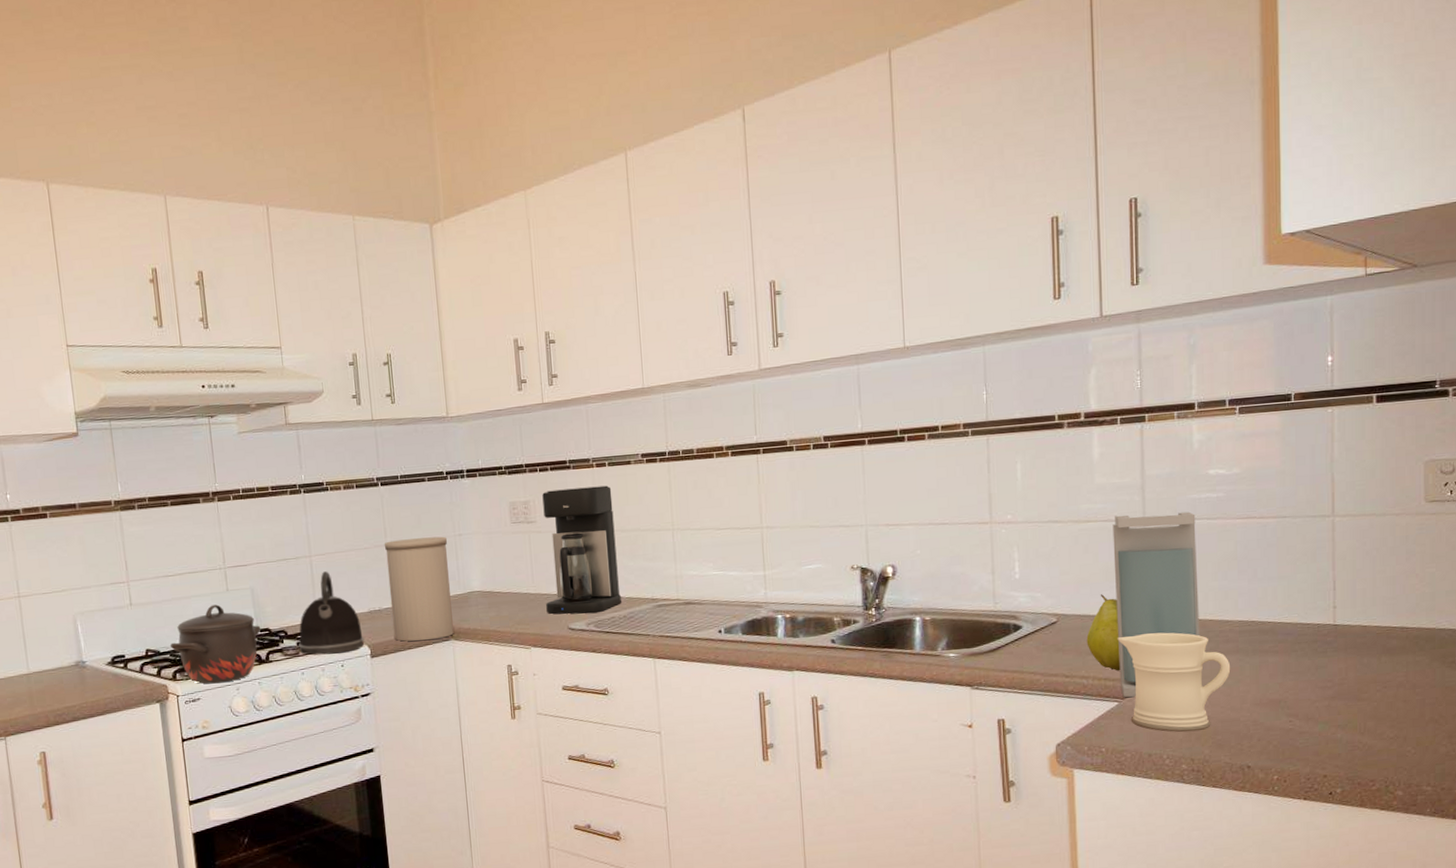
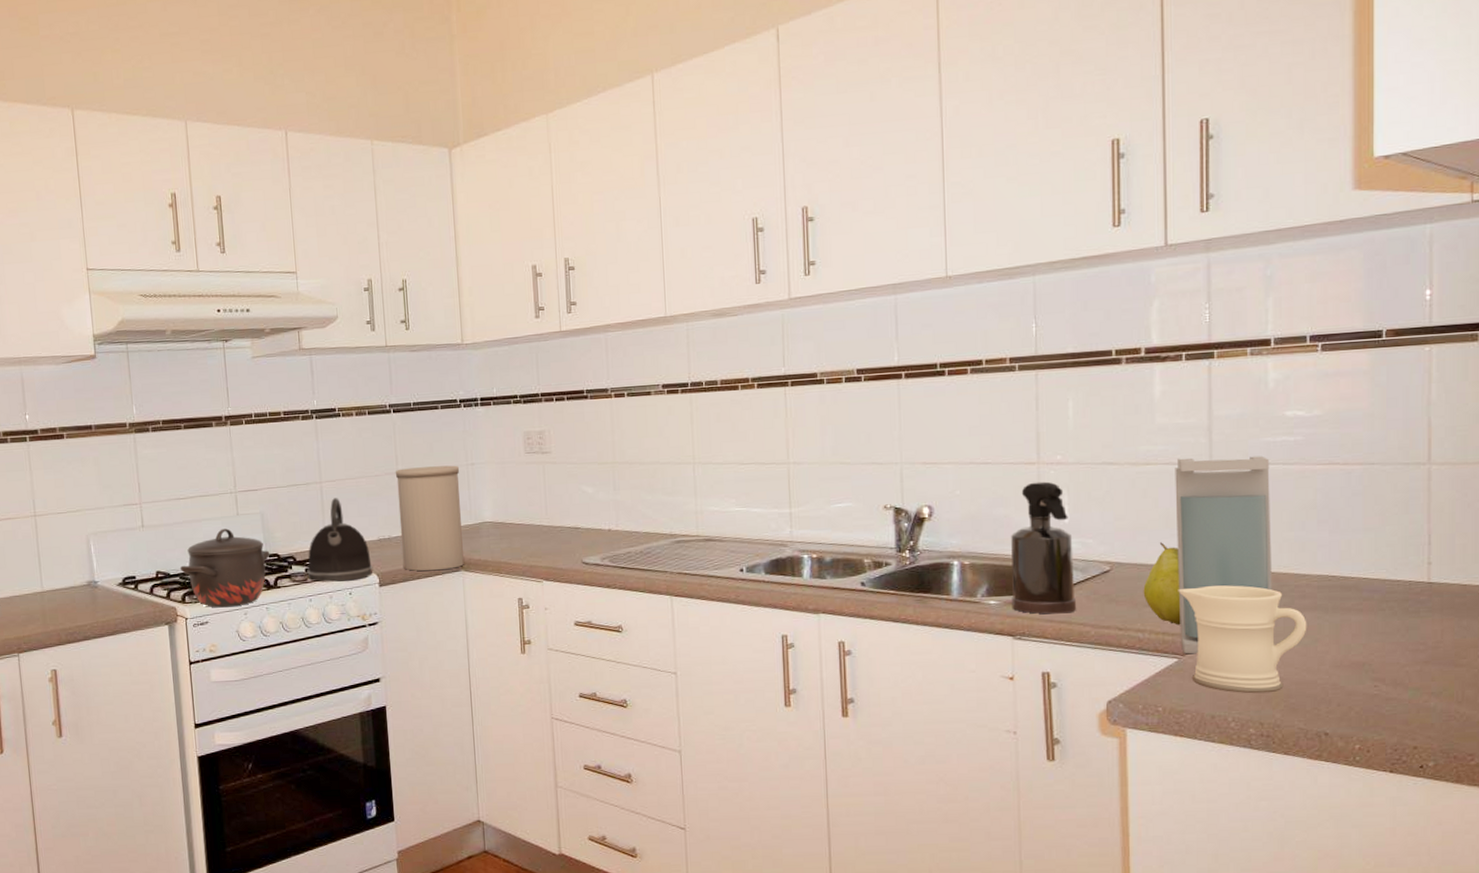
coffee maker: present [542,485,621,615] -> none [558,416,638,548]
spray bottle: none [966,539,1027,665] -> present [1010,481,1076,614]

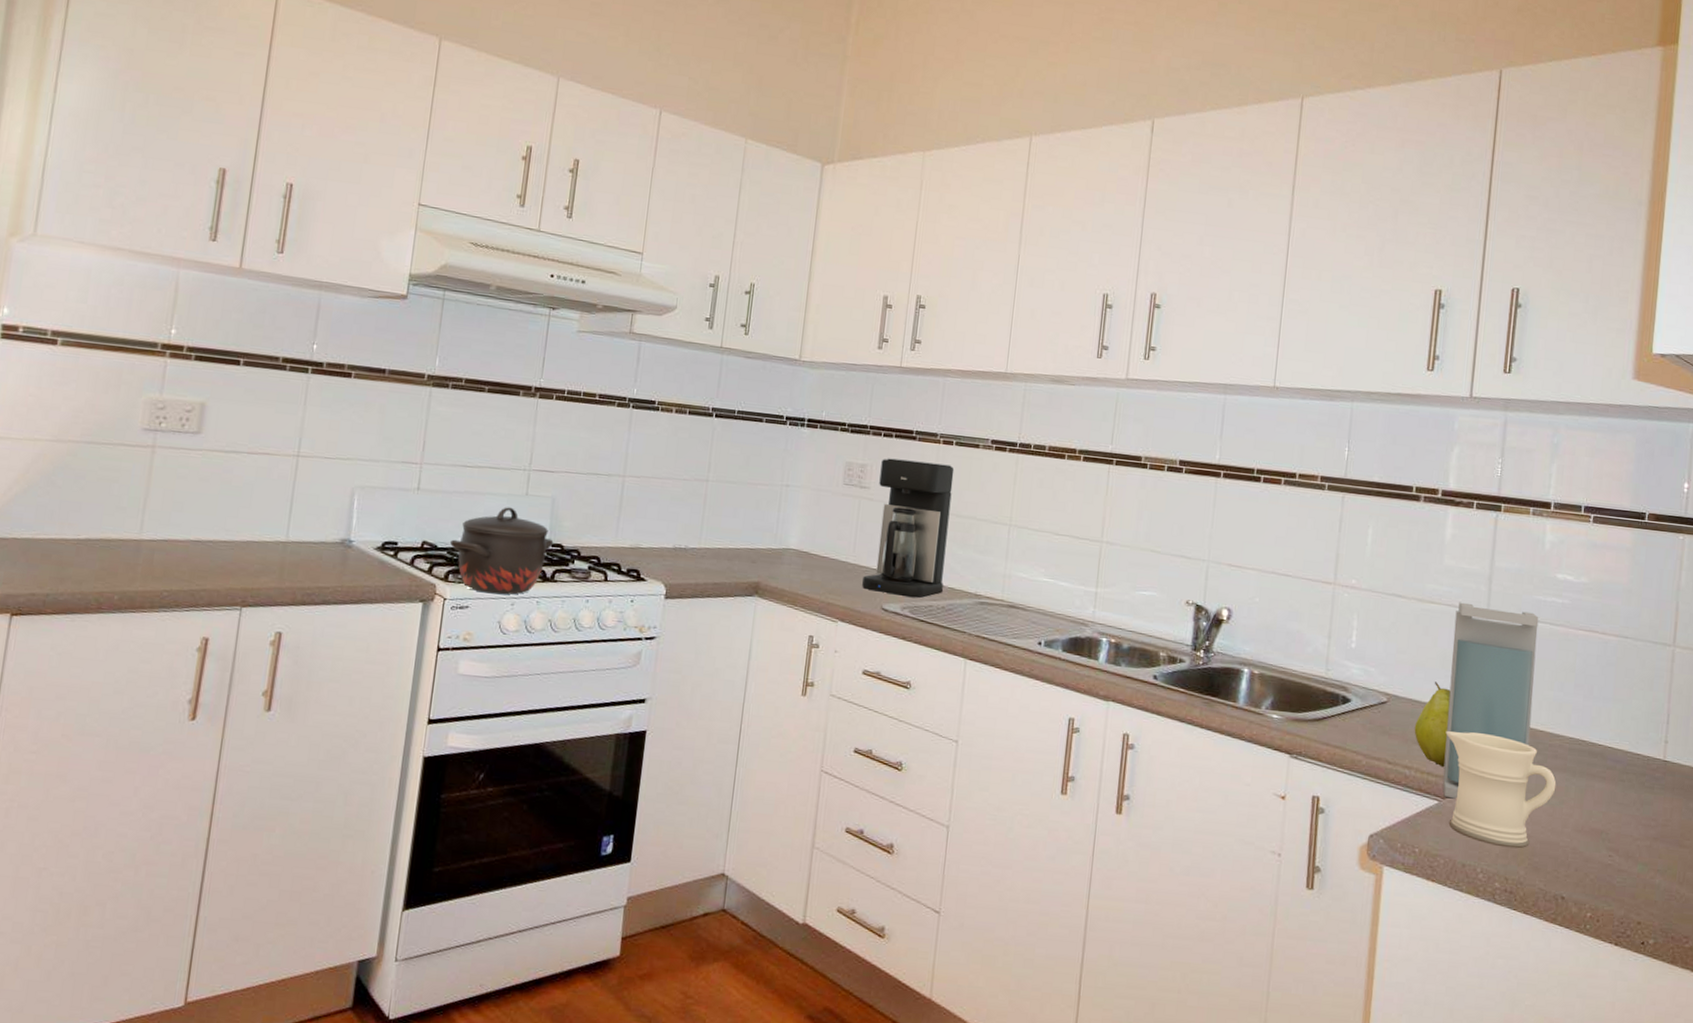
kettle: present [307,498,373,583] -> none [590,495,662,588]
canister: present [395,465,464,572] -> none [694,477,773,593]
coffee maker: none [558,416,638,548] -> present [862,458,955,598]
spray bottle: present [1010,481,1076,614] -> none [1292,602,1357,739]

